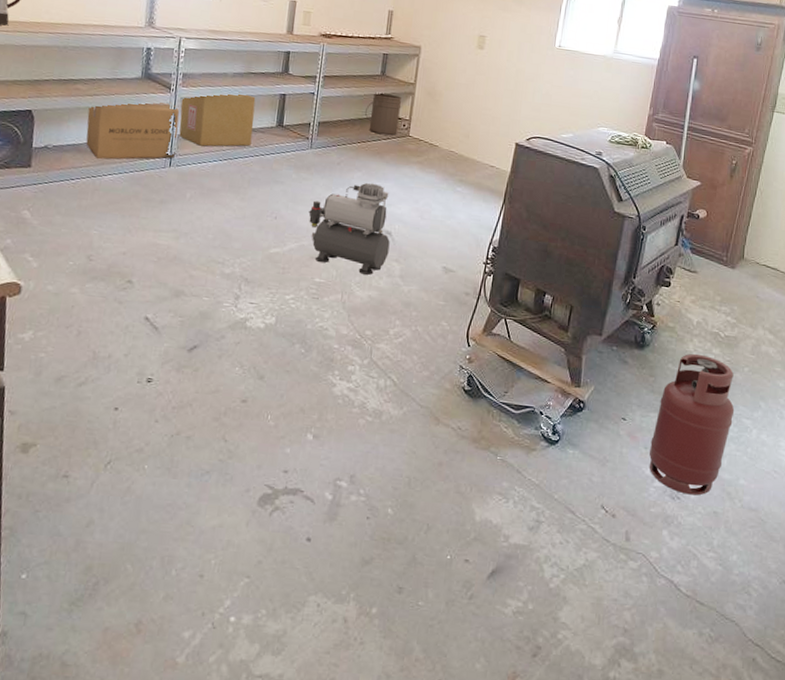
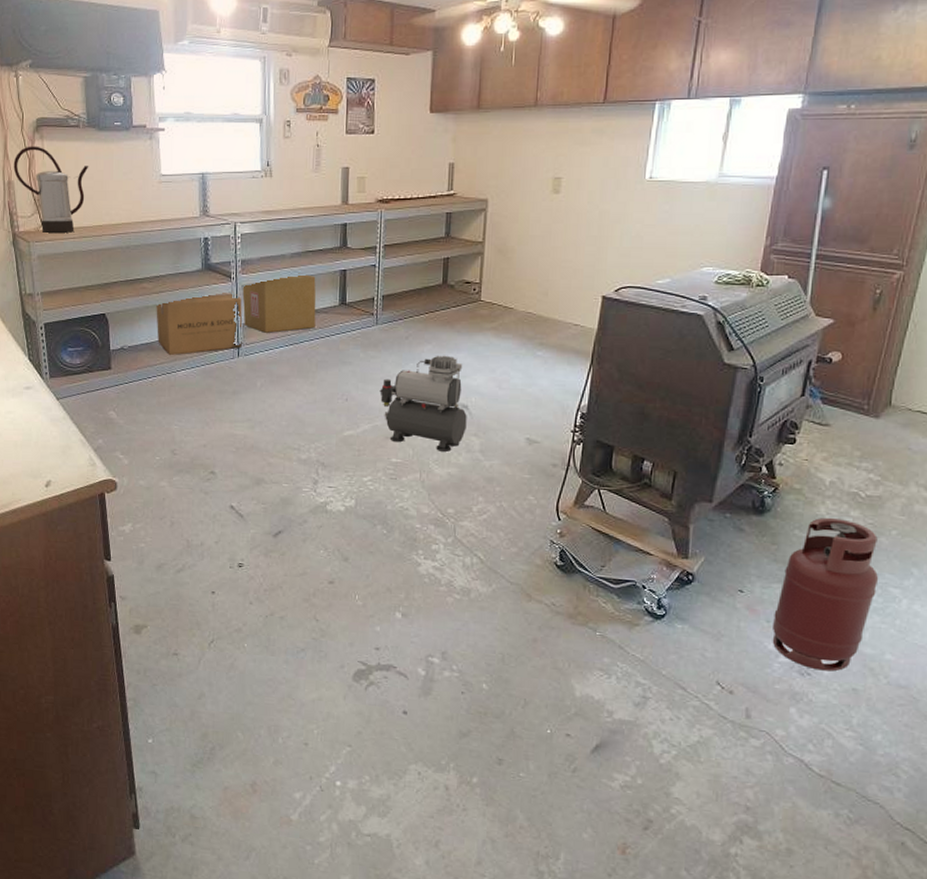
bucket: present [365,93,402,135] -> none [431,257,470,302]

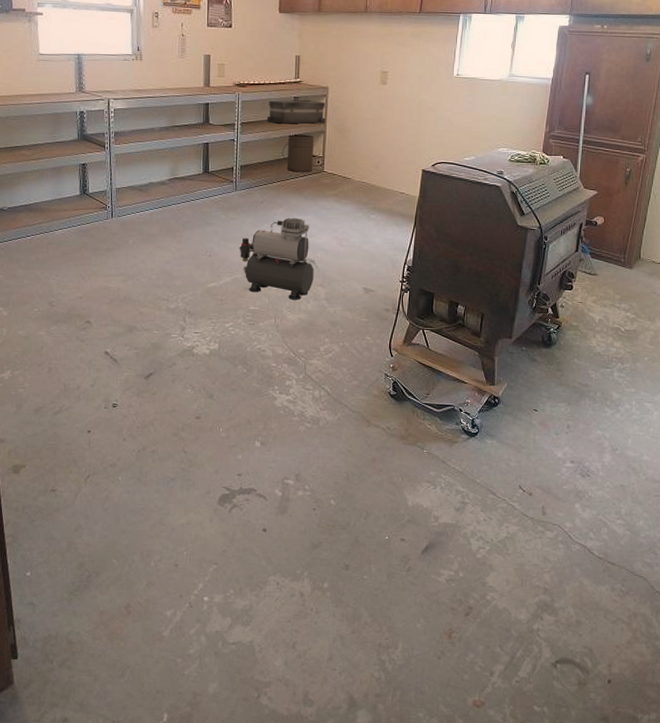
box: present [156,290,243,356] -> none [34,158,116,217]
cardboard box: present [242,273,316,333] -> none [115,145,183,197]
tool box: none [414,215,484,246] -> present [267,99,326,125]
bucket: none [431,257,470,302] -> present [282,134,315,173]
gas cylinder: present [772,517,879,672] -> none [560,348,637,472]

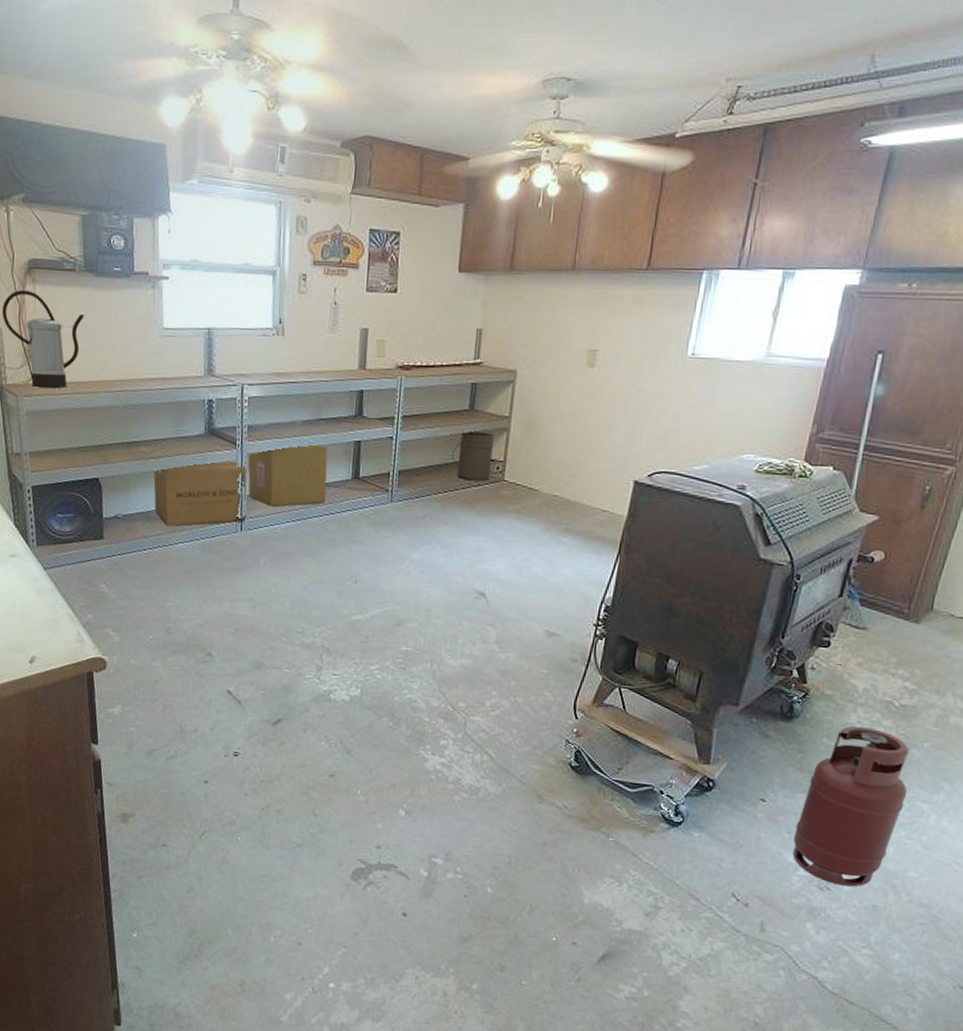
box: none [34,158,116,217] -> present [153,458,247,527]
cardboard box: none [115,145,183,197] -> present [248,442,328,507]
air compressor: present [239,217,314,300] -> none [391,537,484,642]
tool box: present [267,99,326,125] -> none [435,386,511,419]
gas cylinder: none [560,348,637,472] -> present [792,726,909,887]

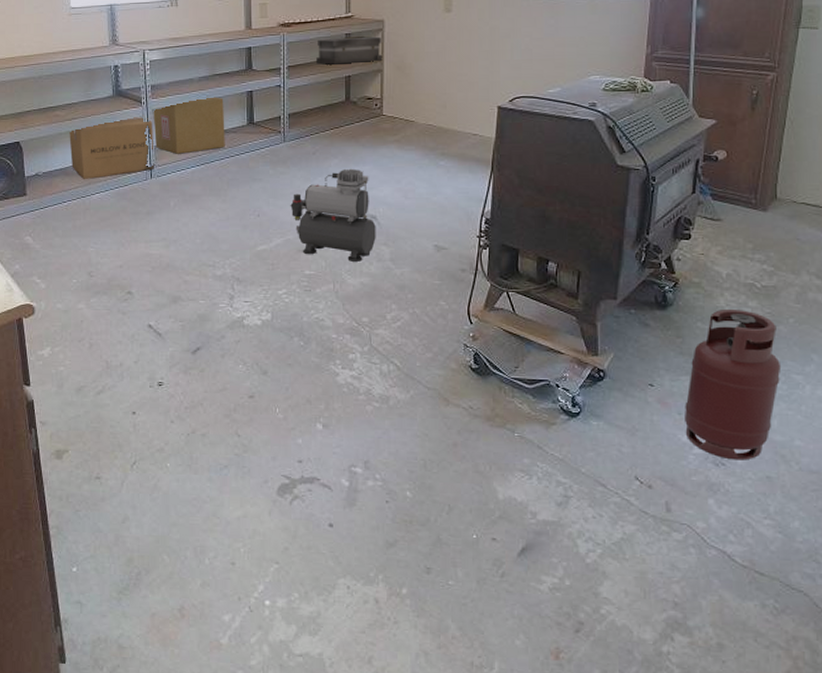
air compressor: none [391,537,484,642] -> present [290,168,376,262]
tool box: none [435,386,511,419] -> present [316,35,383,66]
bucket: present [452,432,494,481] -> none [335,75,371,118]

